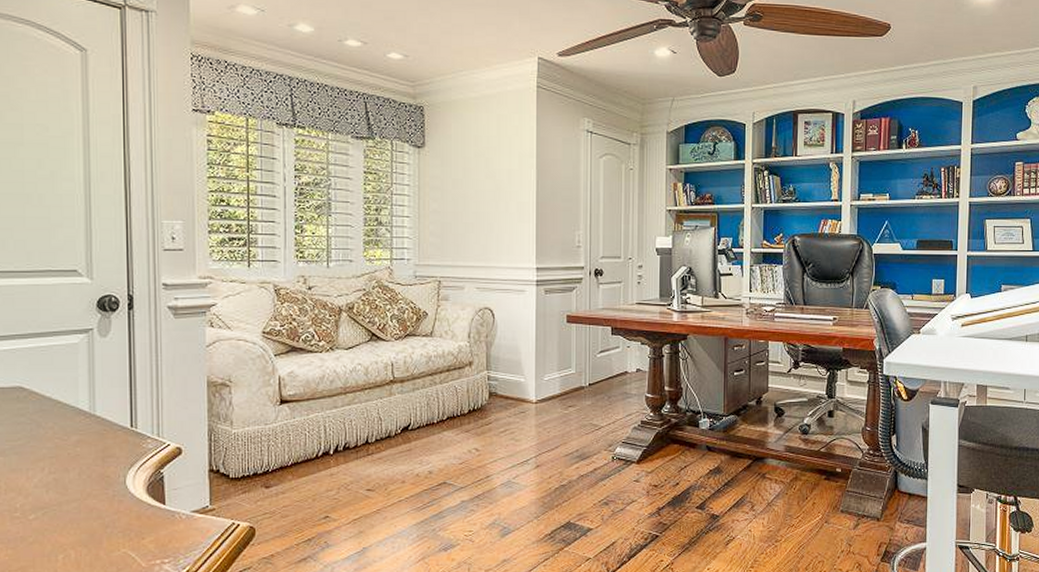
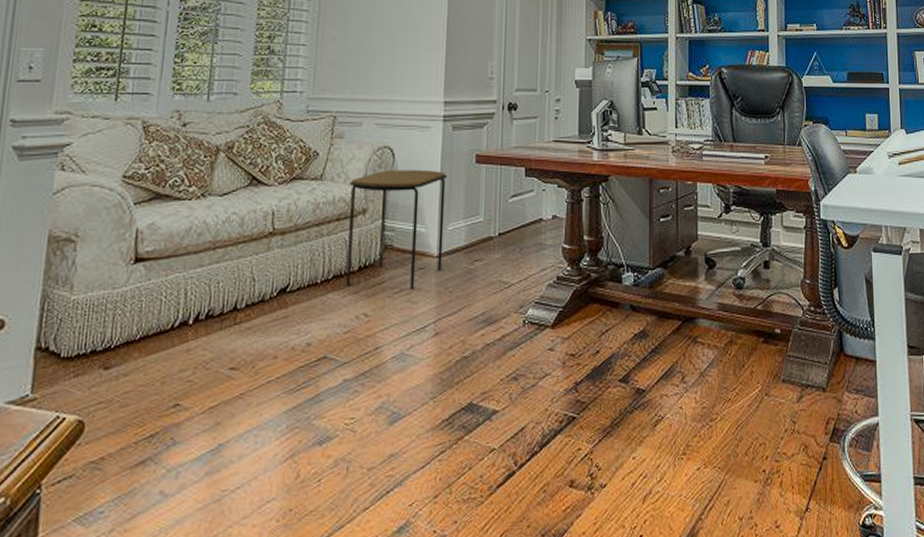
side table: none [456,328,542,430] -> present [346,169,447,291]

